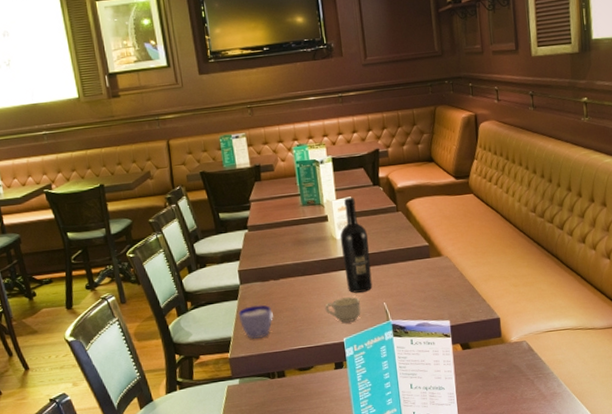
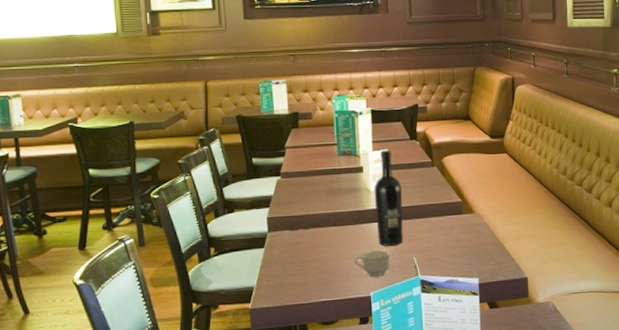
cup: present [238,304,273,339] -> none [263,254,300,290]

